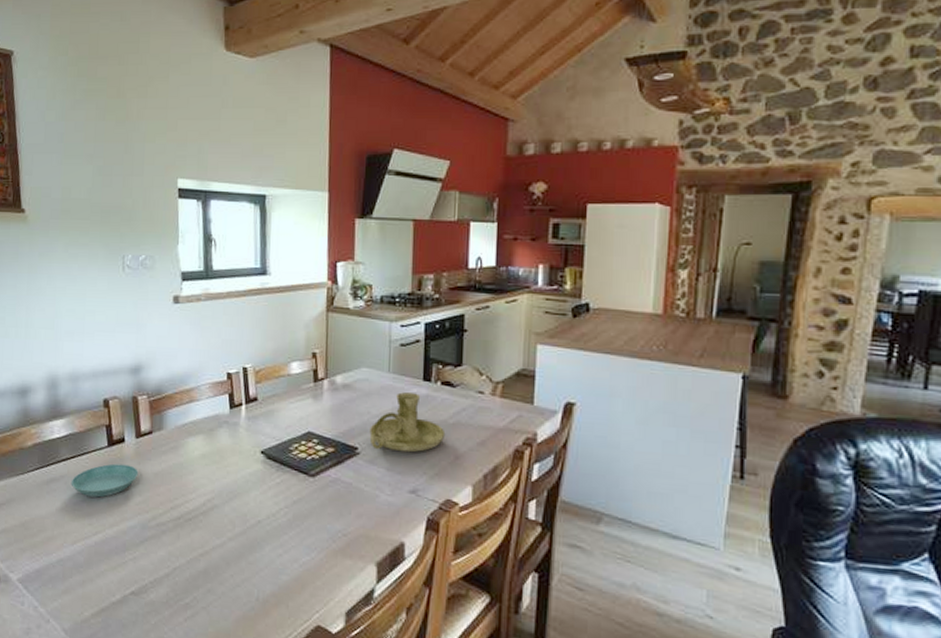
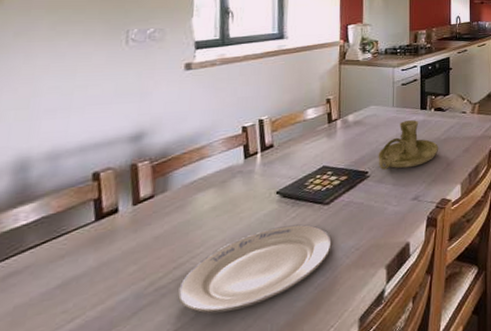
saucer: present [70,463,139,498] -> none [39,235,135,282]
plate: none [174,489,317,566] -> present [177,224,332,314]

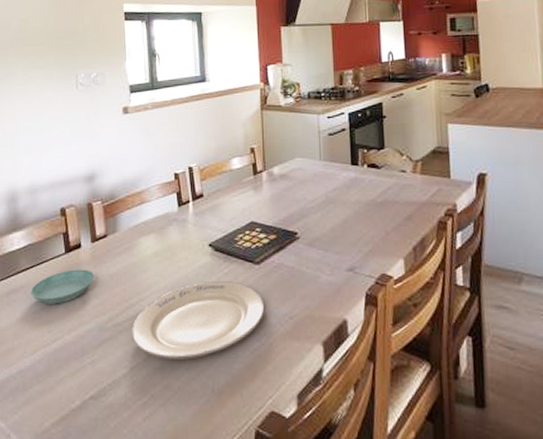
saucer: none [39,235,135,282] -> present [30,269,95,304]
candle holder: present [378,120,439,171] -> none [307,177,376,233]

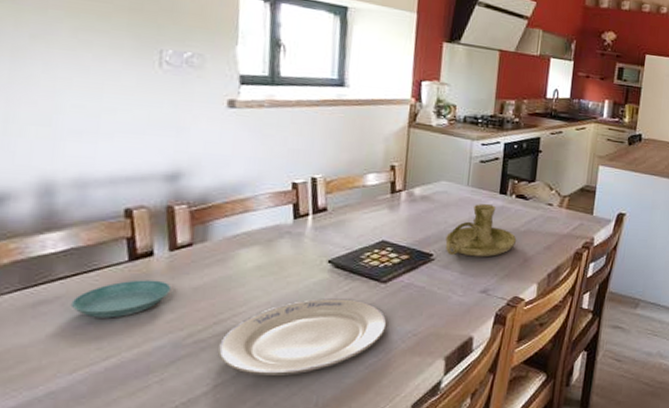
candle holder: none [307,177,376,233] -> present [445,204,517,257]

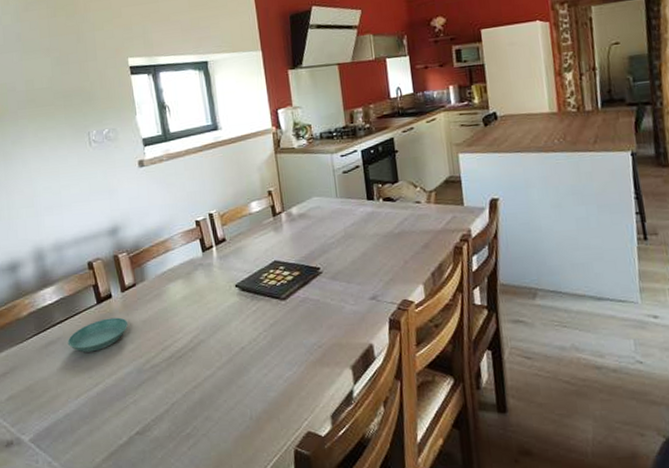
plate: present [217,298,387,376] -> none [168,317,294,393]
candle holder: present [445,204,517,257] -> none [327,212,394,267]

